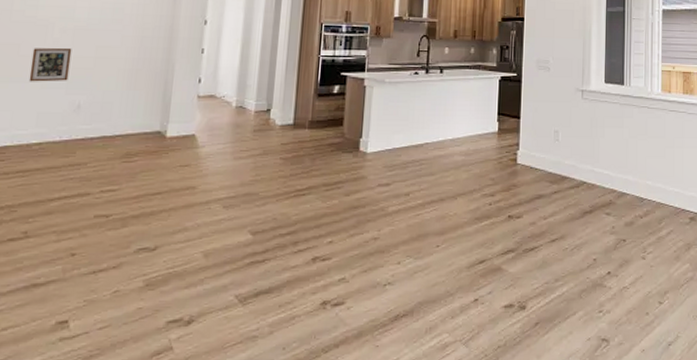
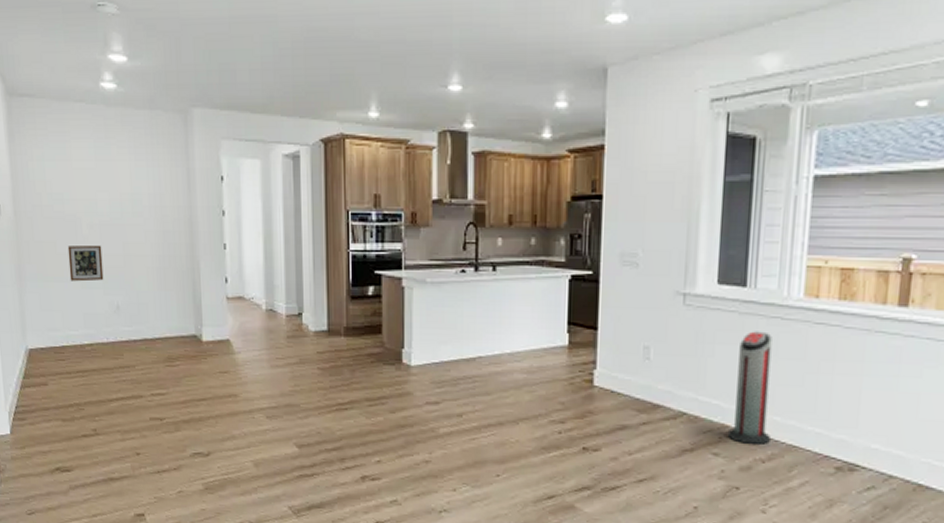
air purifier: none [615,117,645,205] -> present [727,331,772,446]

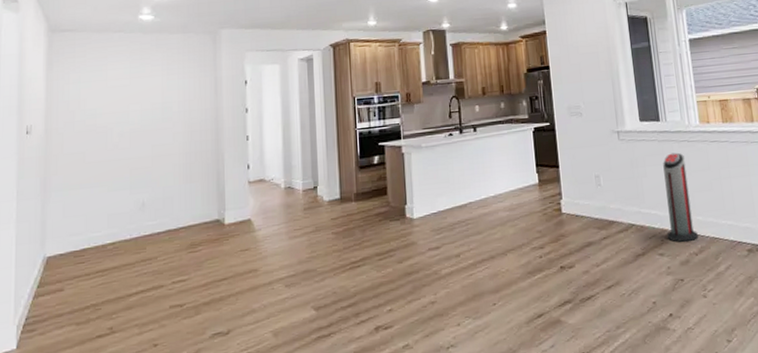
picture frame: present [67,244,104,282] -> none [96,150,131,187]

